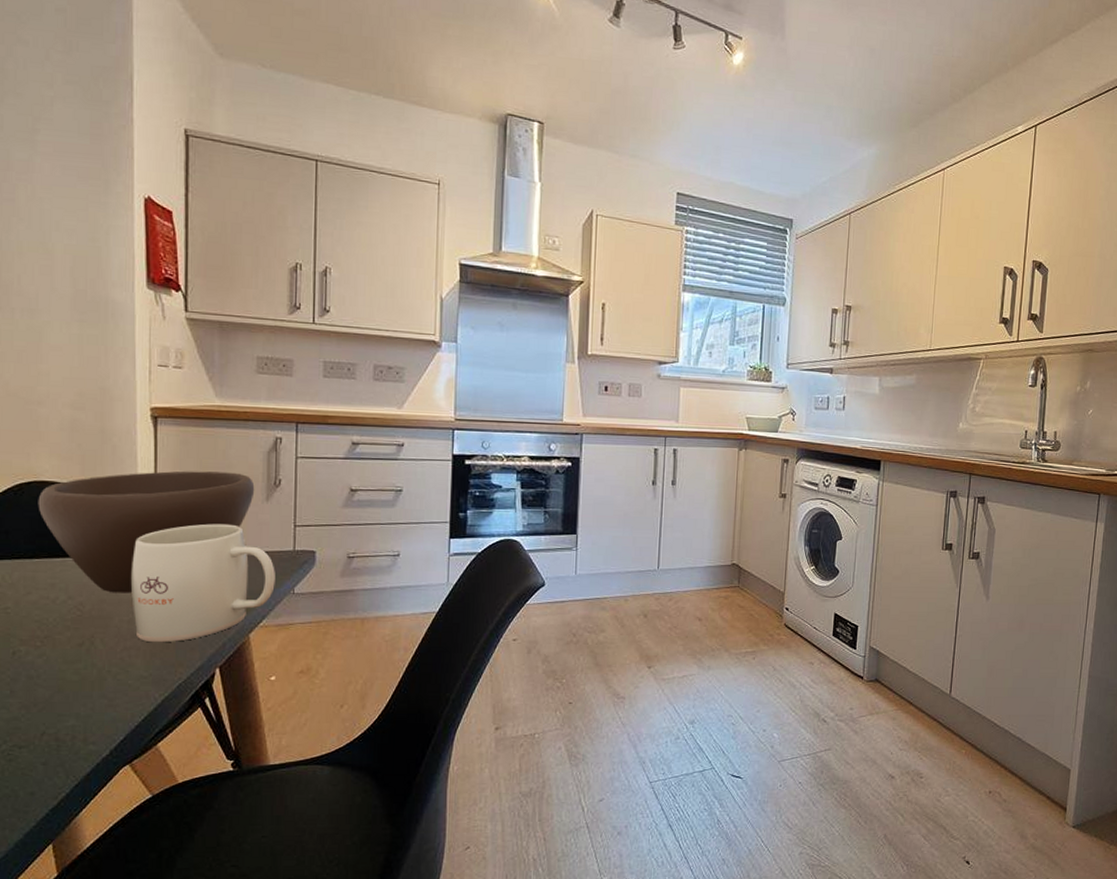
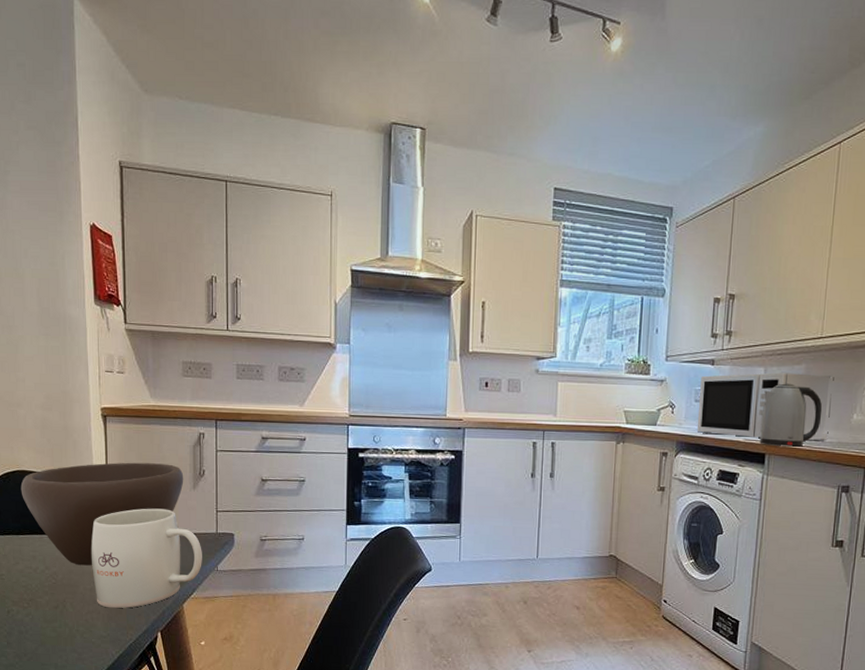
microwave: none [816,382,940,449] -> present [696,372,832,442]
kettle: none [875,392,932,454] -> present [759,383,823,447]

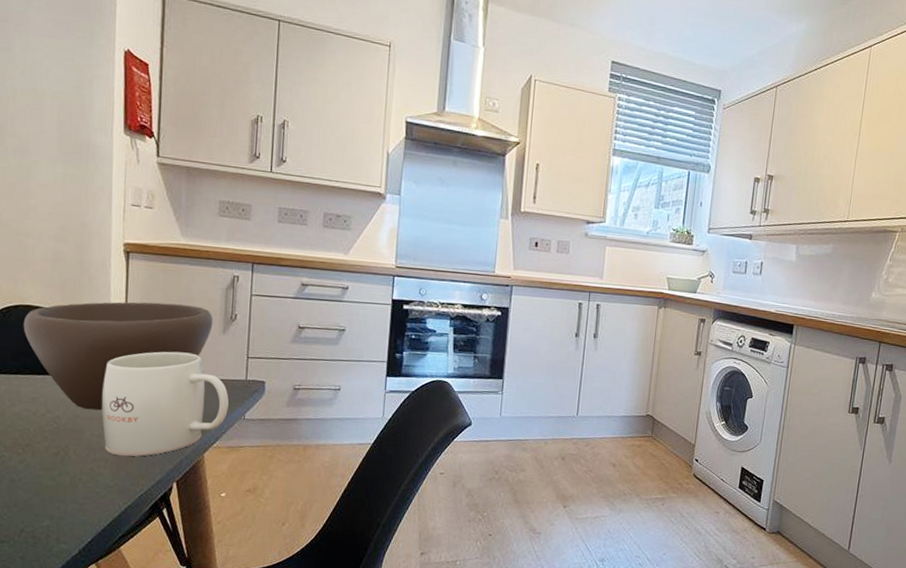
microwave: present [696,372,832,442] -> none [733,249,855,316]
kettle: present [759,383,823,447] -> none [789,260,846,320]

